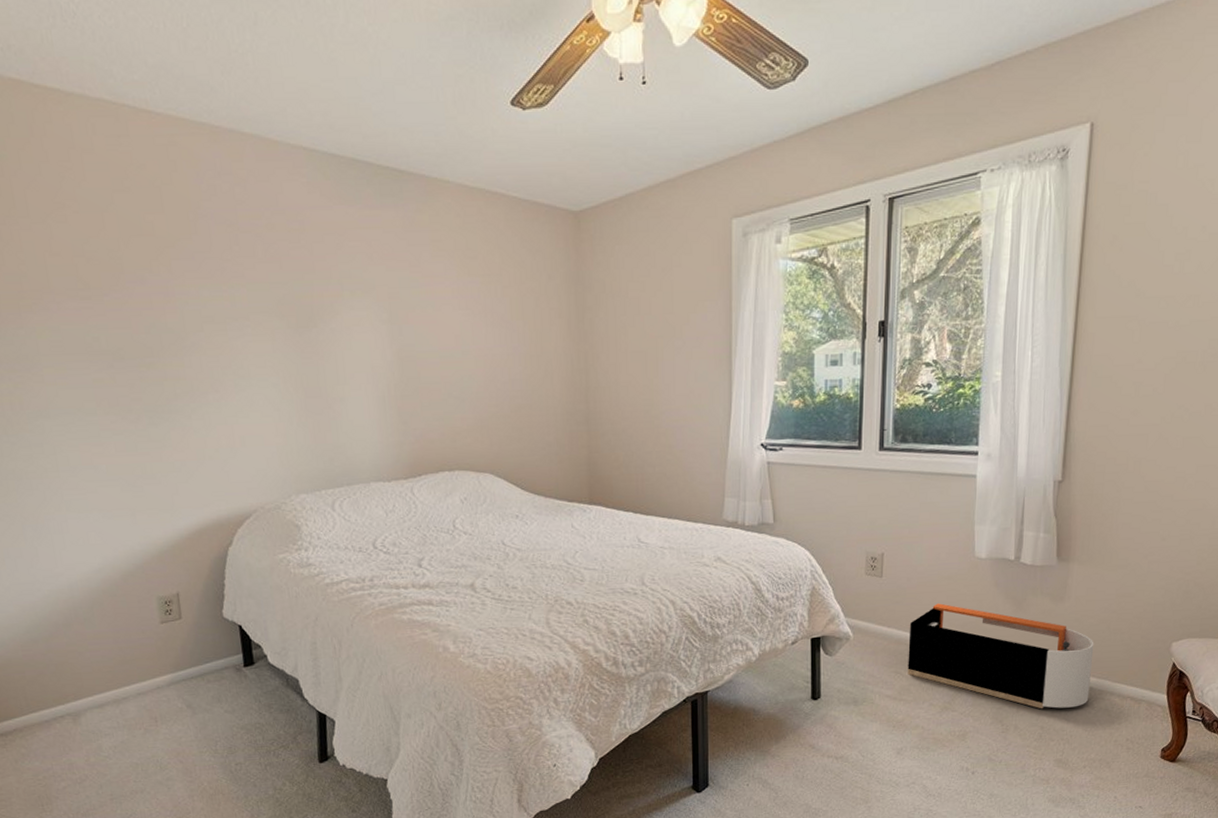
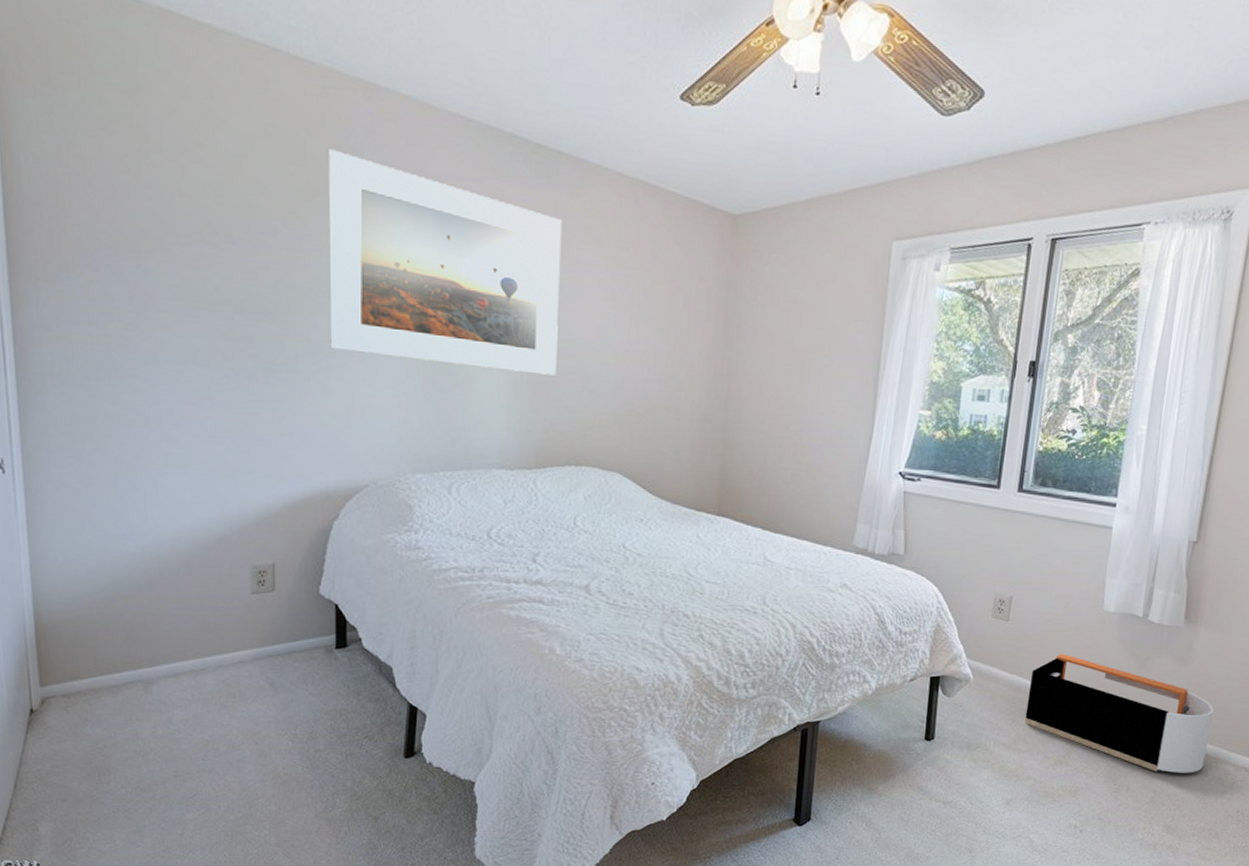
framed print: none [182,194,421,388] -> present [327,149,562,375]

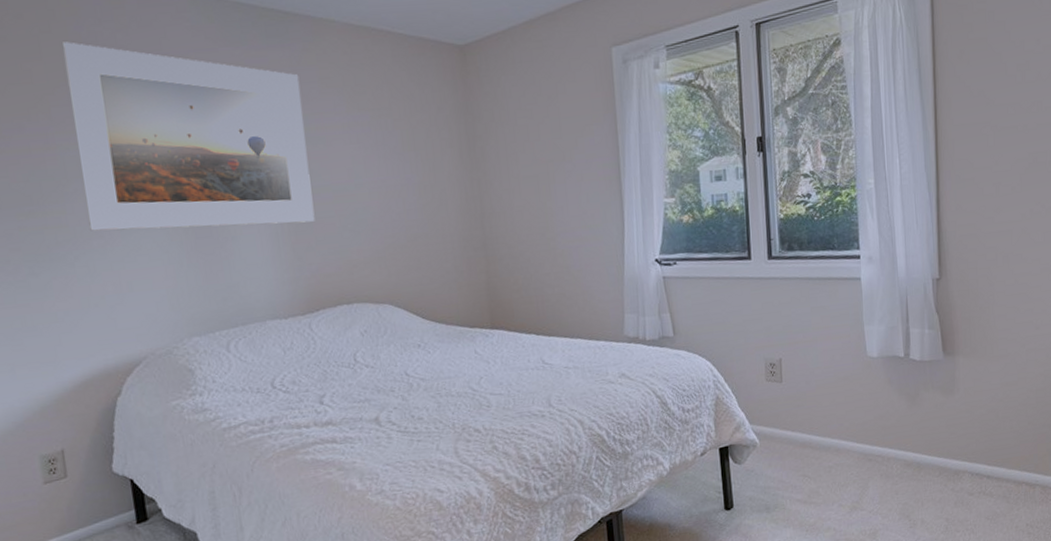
storage bin: present [1024,653,1214,773] -> none [812,404,987,502]

